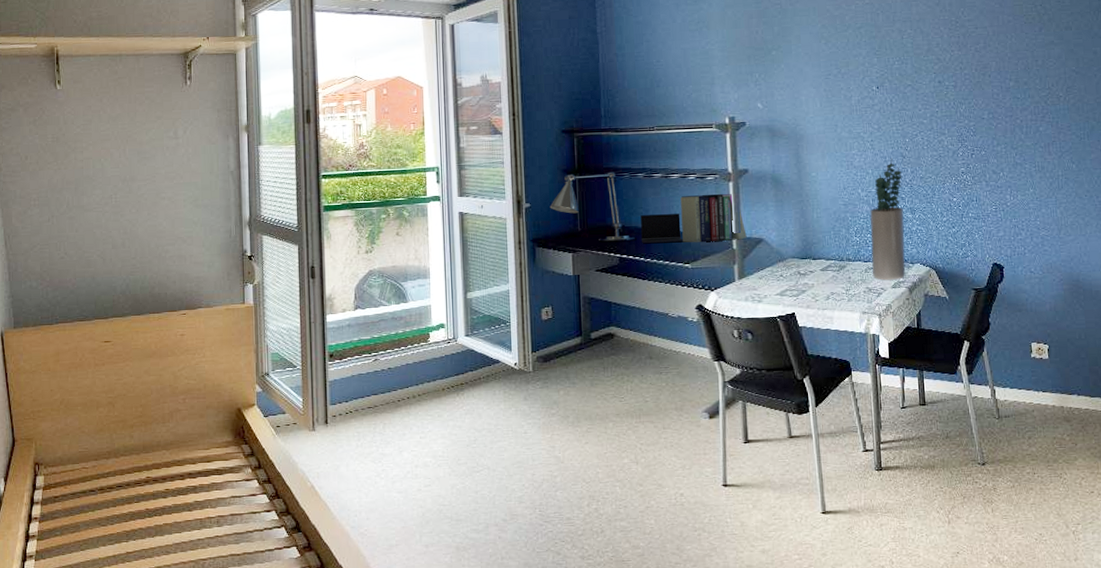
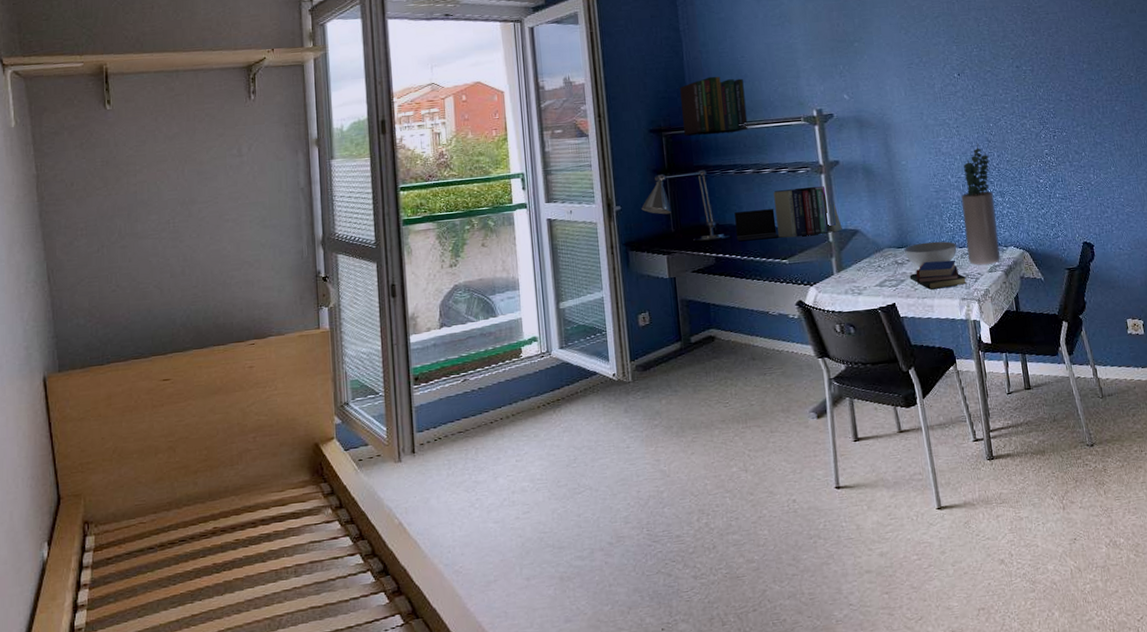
books: none [594,79,660,139] -> present [680,76,749,136]
bowl: none [807,254,863,280] -> present [903,241,958,268]
book: none [811,273,870,302] -> present [909,260,968,290]

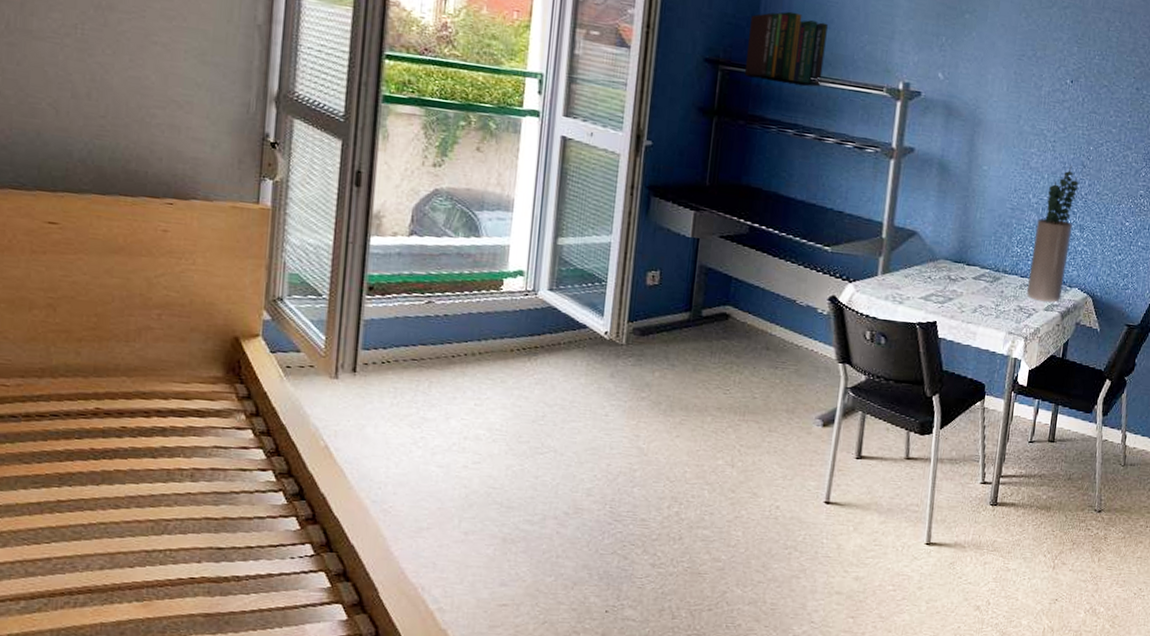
desk lamp: present [641,169,732,243] -> none [676,114,774,209]
laptop computer: present [734,209,779,241] -> none [779,180,829,219]
books: present [773,186,843,238] -> none [826,166,900,229]
bowl: present [903,241,958,268] -> none [960,262,1020,289]
book: present [909,260,968,290] -> none [959,283,1020,318]

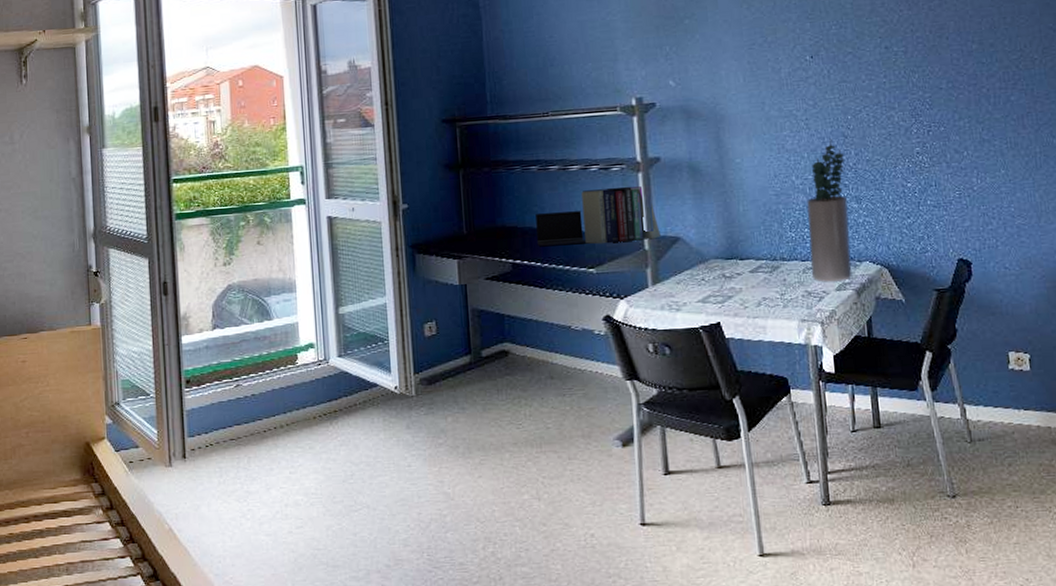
books: present [744,11,828,87] -> none [478,59,555,127]
laptop computer: none [779,180,829,219] -> present [535,211,585,246]
books: none [826,166,900,229] -> present [581,186,661,245]

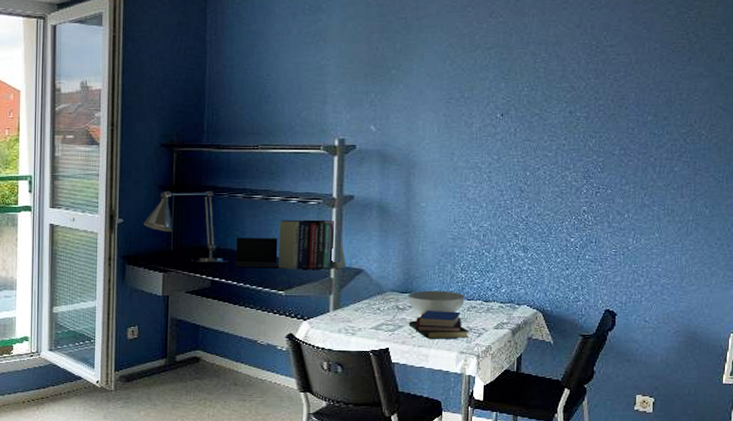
desk lamp: none [430,165,532,247] -> present [143,190,231,264]
bowl: none [733,253,800,283] -> present [407,290,466,316]
book: none [739,275,810,308] -> present [408,310,470,339]
vase: present [807,138,852,283] -> none [475,192,518,321]

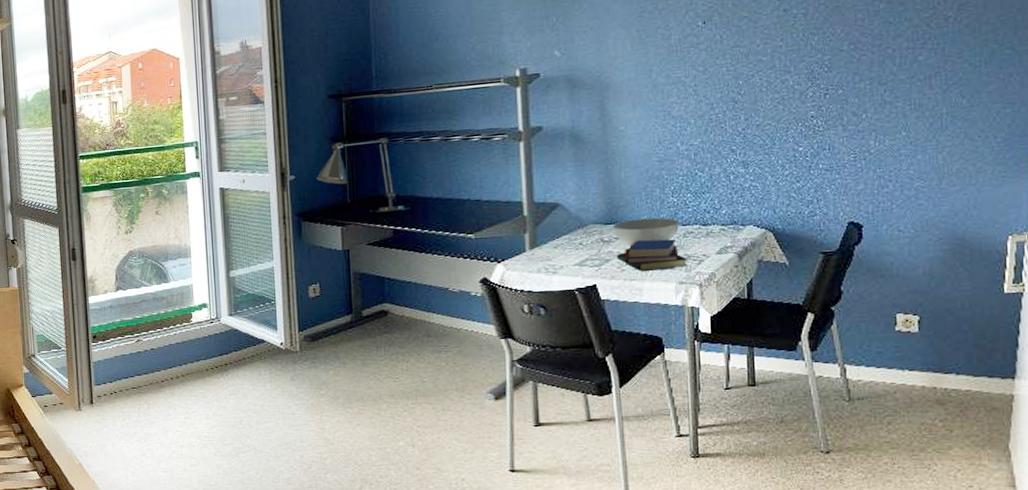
laptop computer: present [236,238,279,267] -> none [417,179,465,213]
books: present [278,219,346,270] -> none [463,155,540,211]

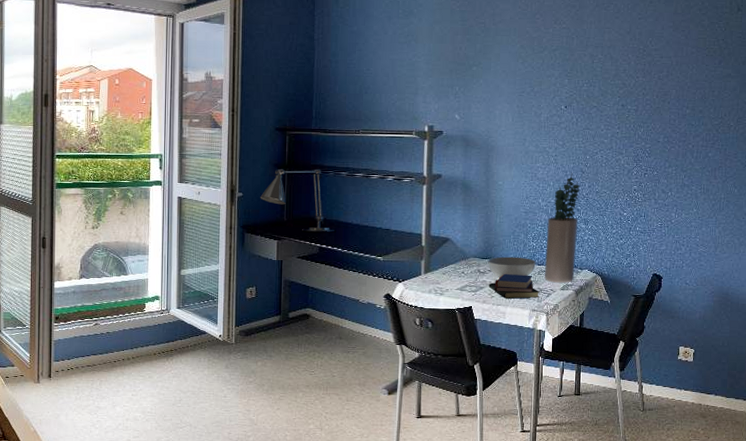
vase: none [691,104,735,246] -> present [545,172,580,283]

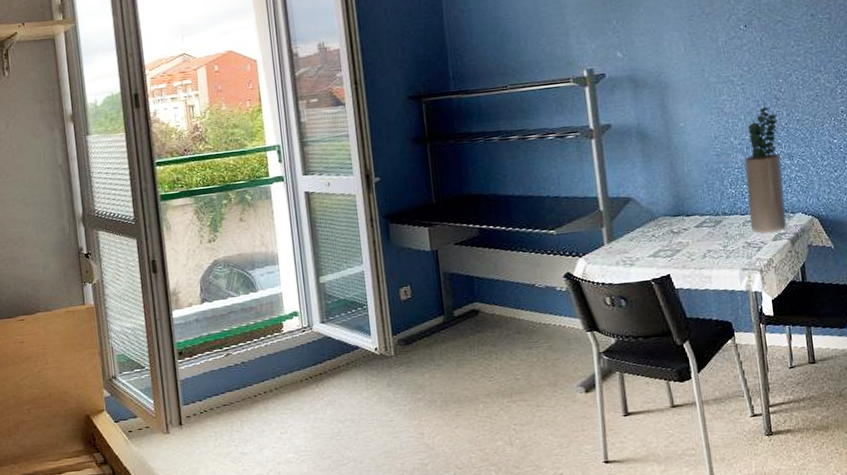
desk lamp: present [260,169,336,233] -> none [401,137,497,214]
bowl: present [487,256,537,278] -> none [680,208,739,237]
book: present [488,273,540,299] -> none [686,228,749,260]

